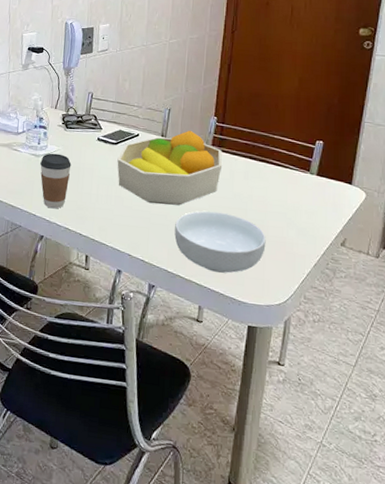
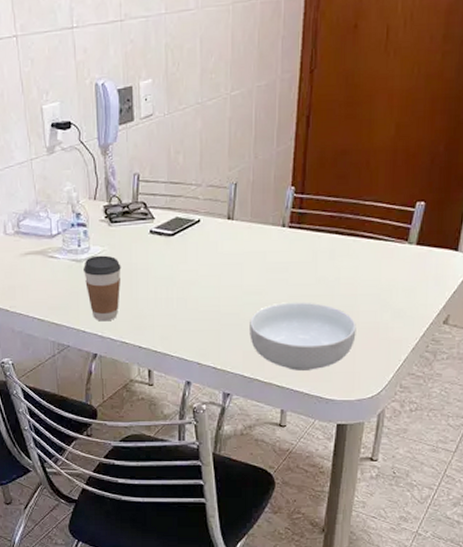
fruit bowl: present [117,130,223,206] -> none [176,207,303,302]

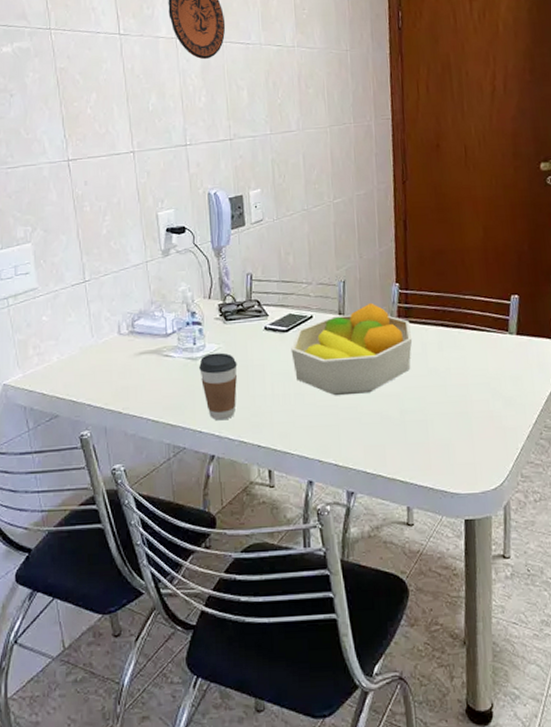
fruit bowl: none [176,207,303,302] -> present [291,302,413,396]
cereal bowl: present [250,302,356,370] -> none [368,393,472,464]

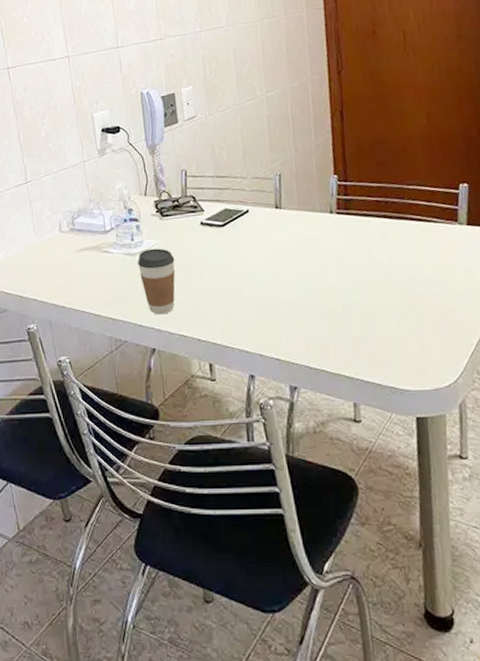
fruit bowl: present [291,302,413,396] -> none [228,195,354,290]

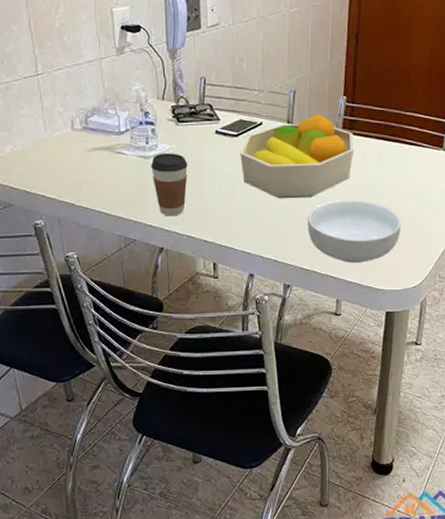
fruit bowl: none [228,195,354,290] -> present [240,113,354,199]
cereal bowl: none [309,286,421,359] -> present [308,200,401,263]

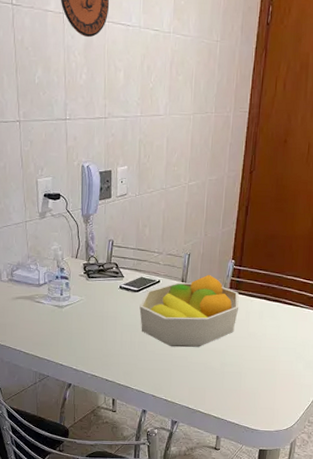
coffee cup: present [151,153,188,216] -> none [64,303,95,358]
cereal bowl: present [308,200,401,263] -> none [195,350,277,406]

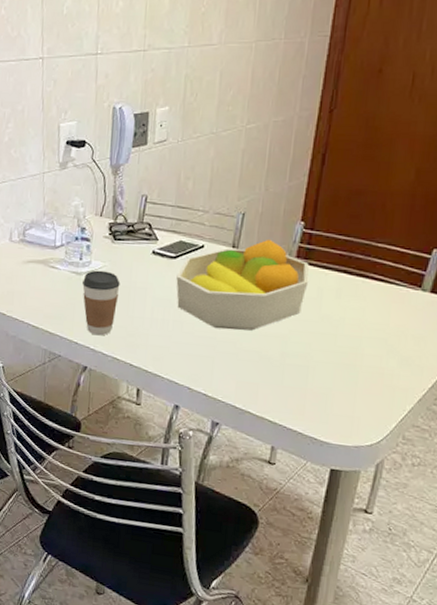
coffee cup: none [64,303,95,358] -> present [82,270,120,336]

